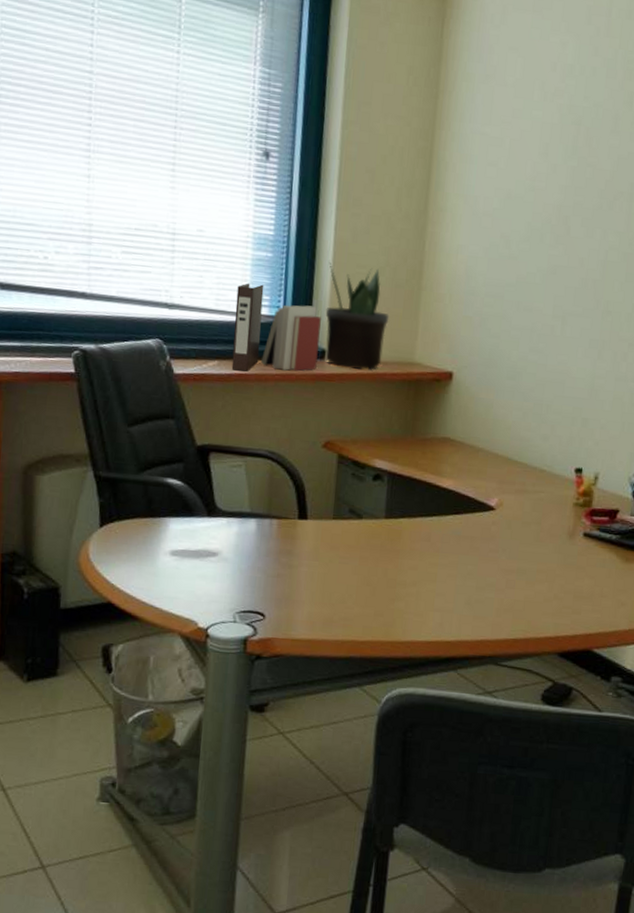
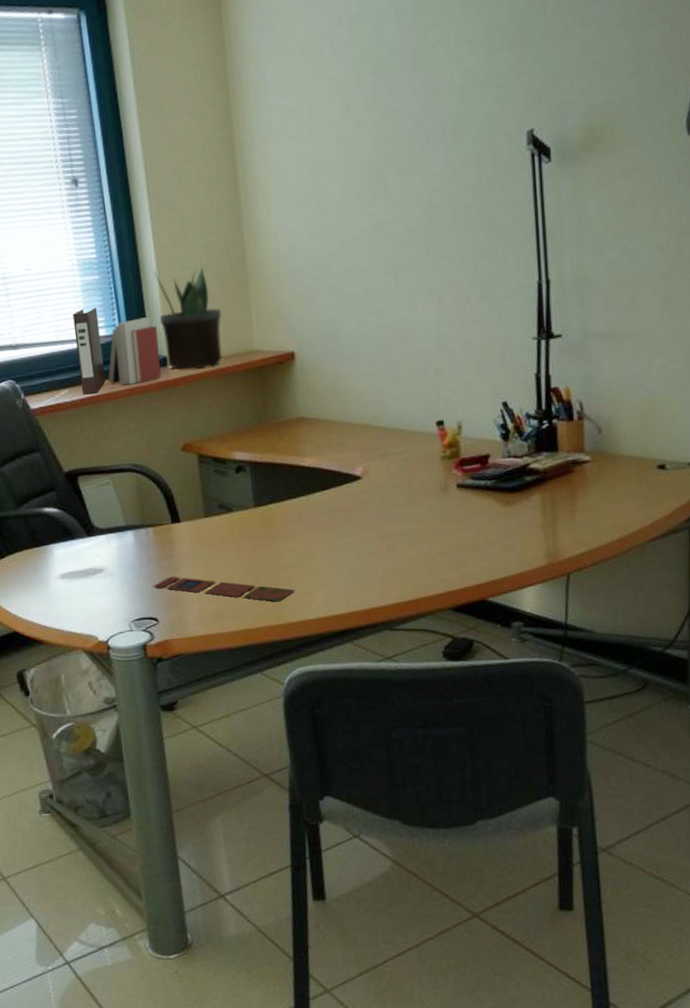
papers: none [265,573,410,618] -> present [152,576,296,602]

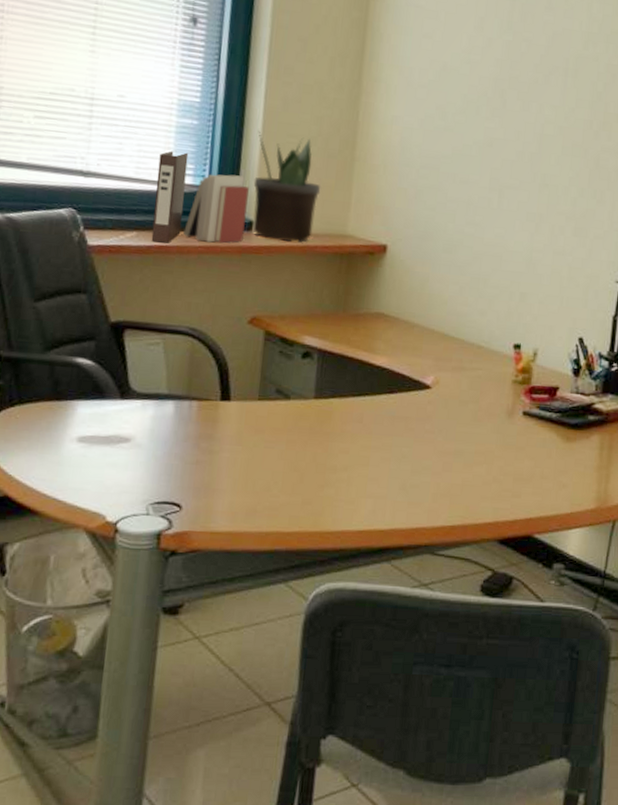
papers: present [152,576,296,602] -> none [183,459,341,506]

